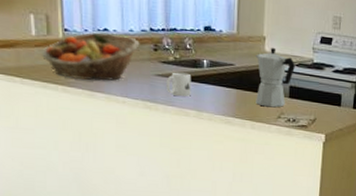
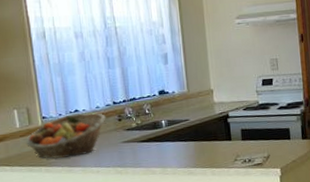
mug: present [167,72,192,97] -> none [132,135,155,158]
moka pot: present [255,47,295,108] -> none [206,97,243,153]

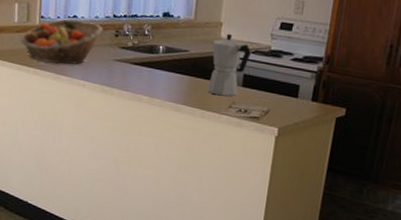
moka pot: none [206,97,243,153] -> present [207,33,251,97]

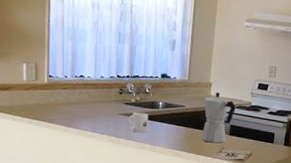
fruit basket: present [21,19,103,65] -> none [30,78,108,119]
mug: none [123,57,147,82] -> present [128,112,149,133]

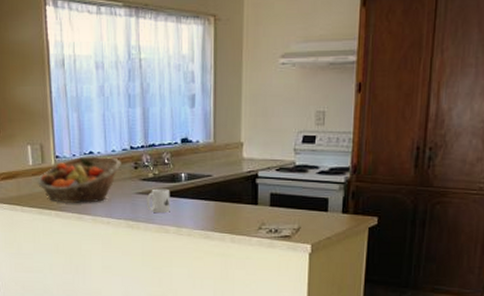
fruit basket: none [30,78,108,119] -> present [38,157,121,204]
moka pot: present [201,92,236,144] -> none [233,152,275,218]

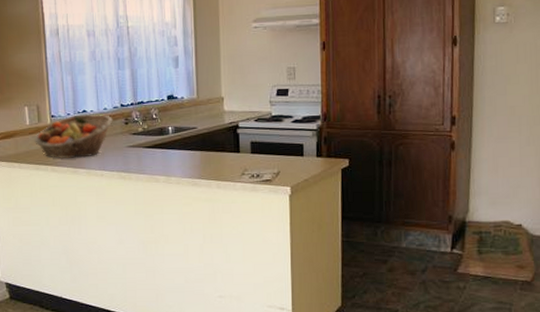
mug: present [147,188,170,214] -> none [138,141,160,165]

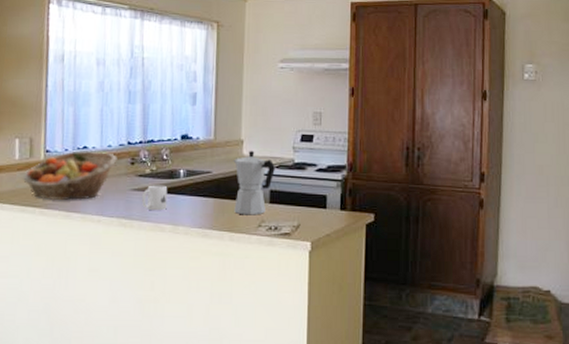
mug: none [138,141,160,165] -> present [142,185,168,211]
moka pot: none [216,106,254,165] -> present [233,150,275,215]

